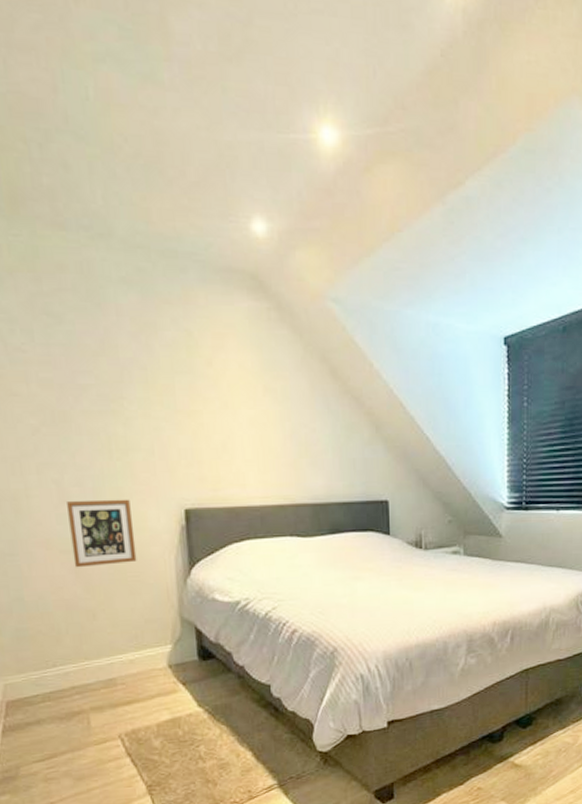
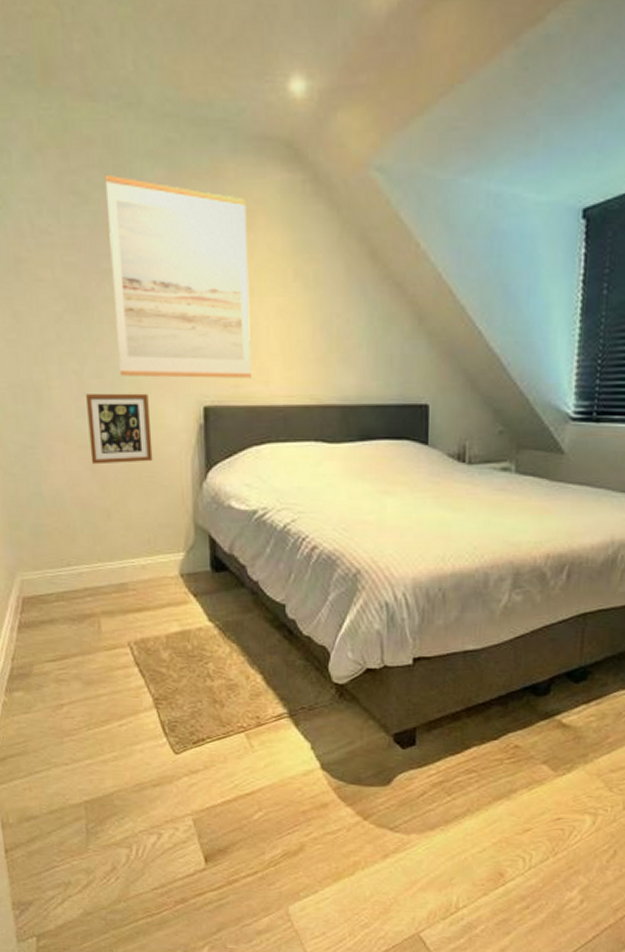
wall art: none [78,297,229,484] -> present [104,174,251,379]

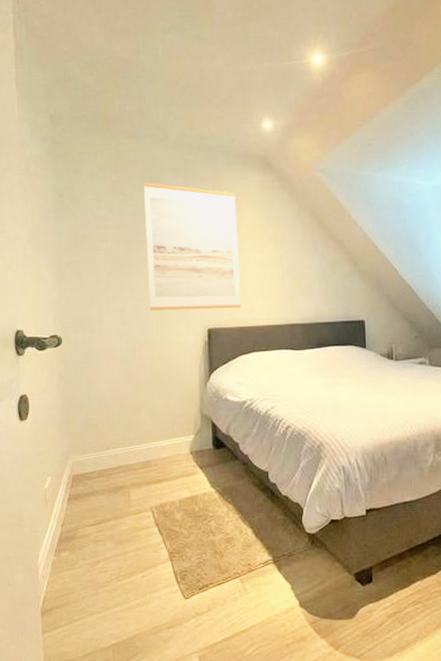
picture frame: present [86,393,153,465] -> none [126,321,172,373]

